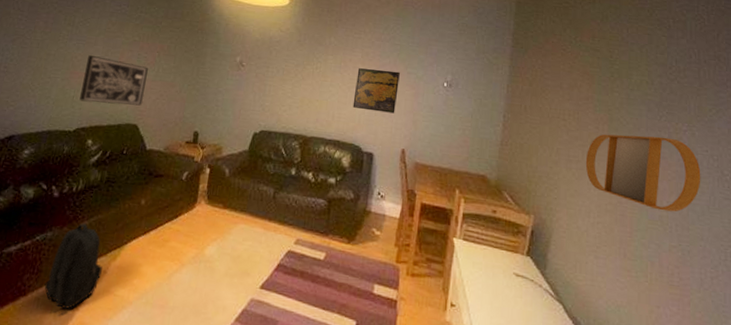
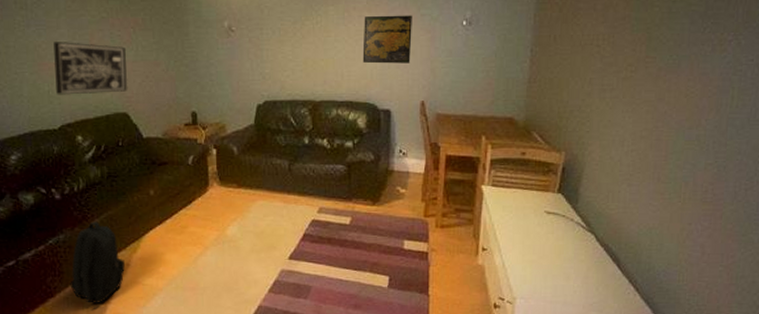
home mirror: present [585,134,701,212] -> none [620,51,744,130]

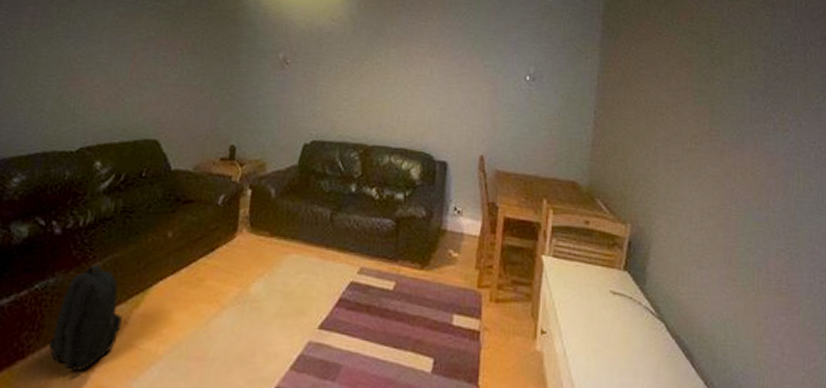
wall art: present [53,42,128,95] -> none [82,56,169,117]
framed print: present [362,15,412,64] -> none [421,62,475,114]

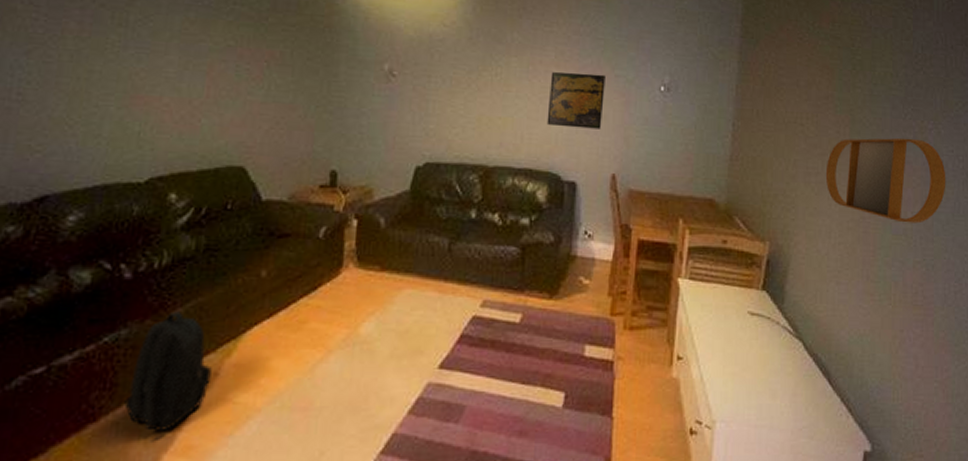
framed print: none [421,62,475,114] -> present [546,72,605,129]
home mirror: none [686,128,809,212] -> present [825,137,946,224]

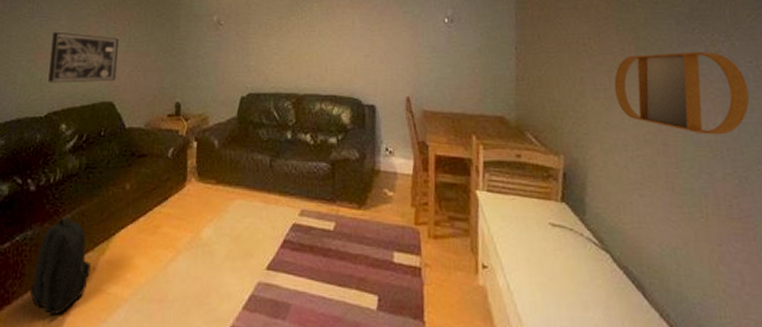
wall art: none [149,70,253,140] -> present [48,32,119,83]
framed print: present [546,72,605,129] -> none [346,12,395,59]

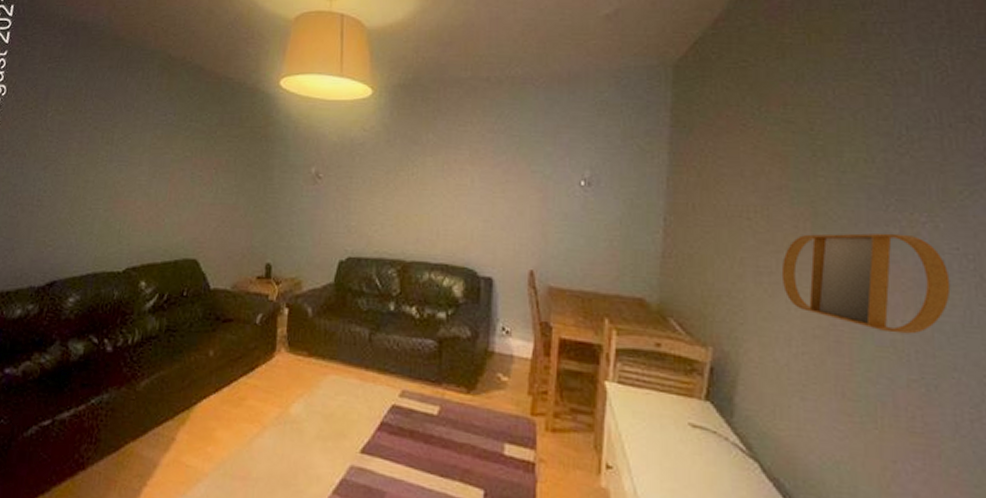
backpack: present [29,217,91,314] -> none [105,381,170,484]
wall art: present [48,32,119,83] -> none [127,179,205,237]

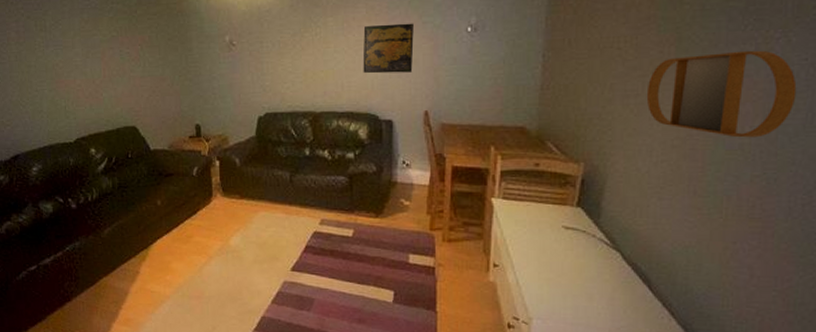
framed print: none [462,169,521,225] -> present [363,23,414,74]

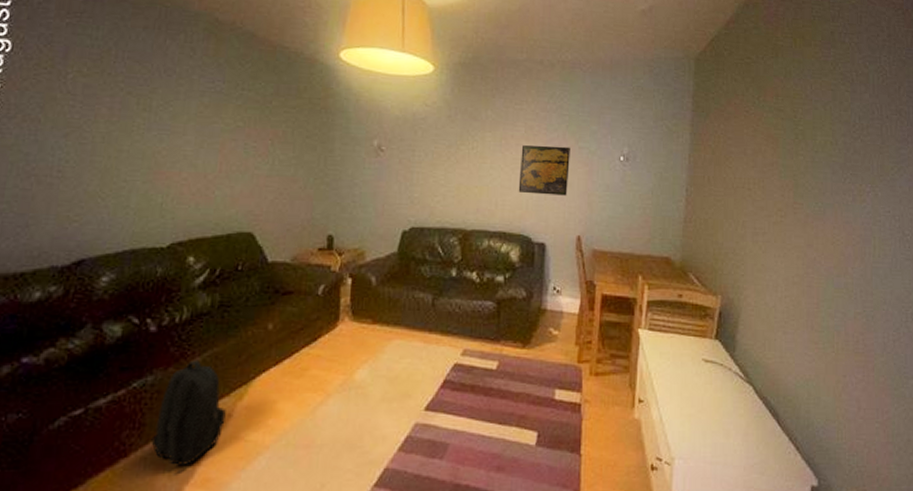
backpack: none [85,230,135,308] -> present [151,360,226,465]
home mirror: present [646,50,797,138] -> none [772,200,884,278]

